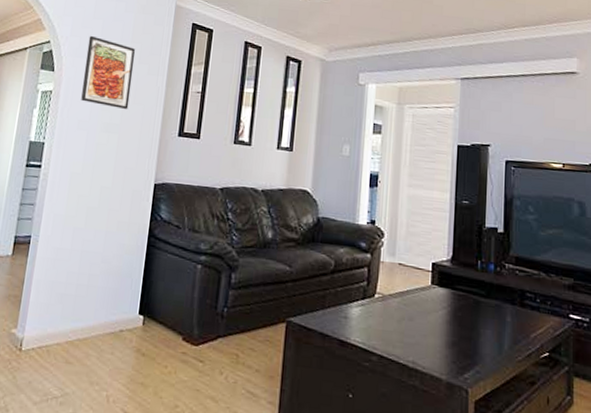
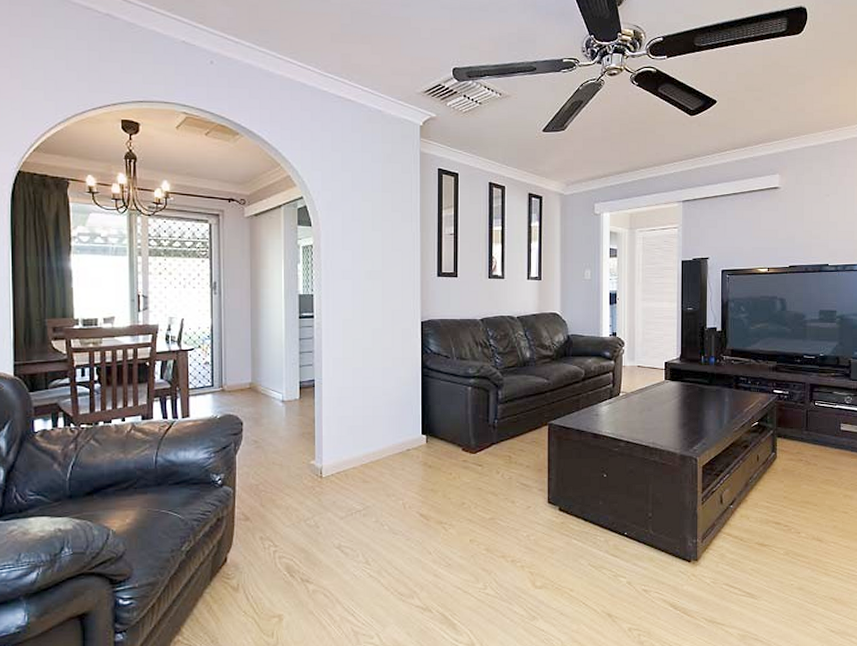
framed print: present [81,35,136,109] -> none [340,188,388,256]

